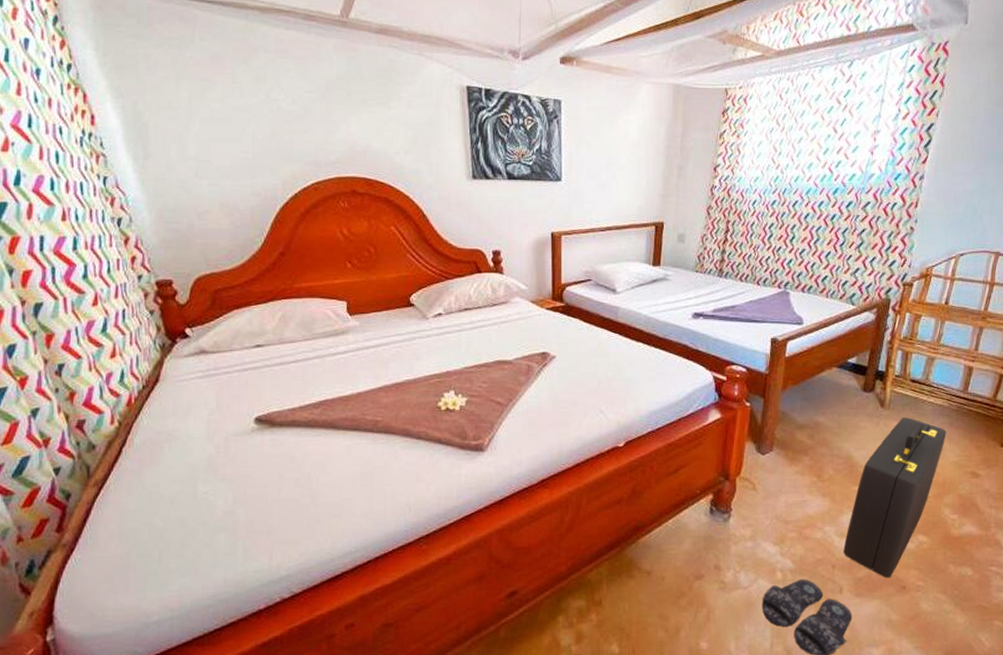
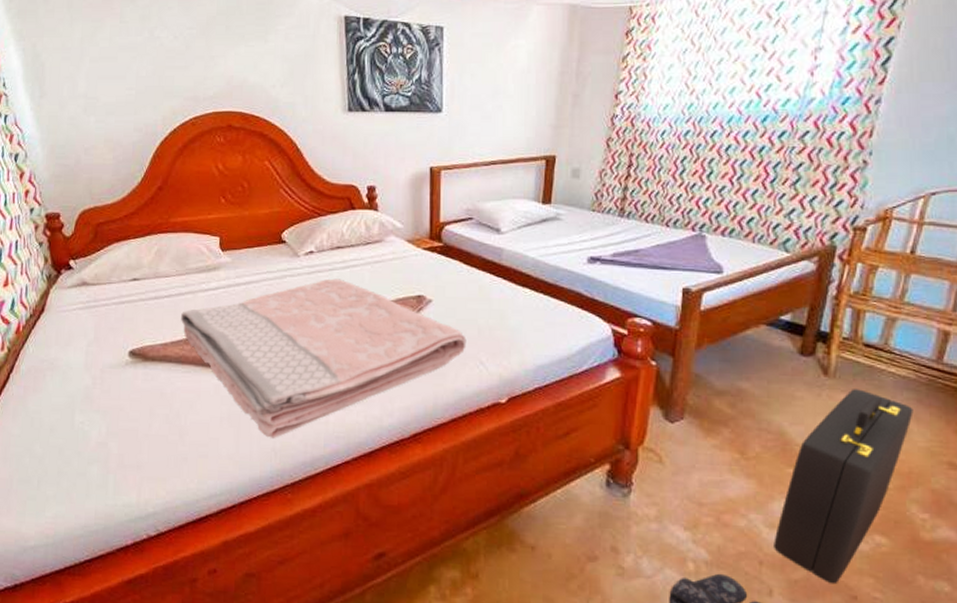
towel: none [309,339,588,494] -> present [181,278,467,438]

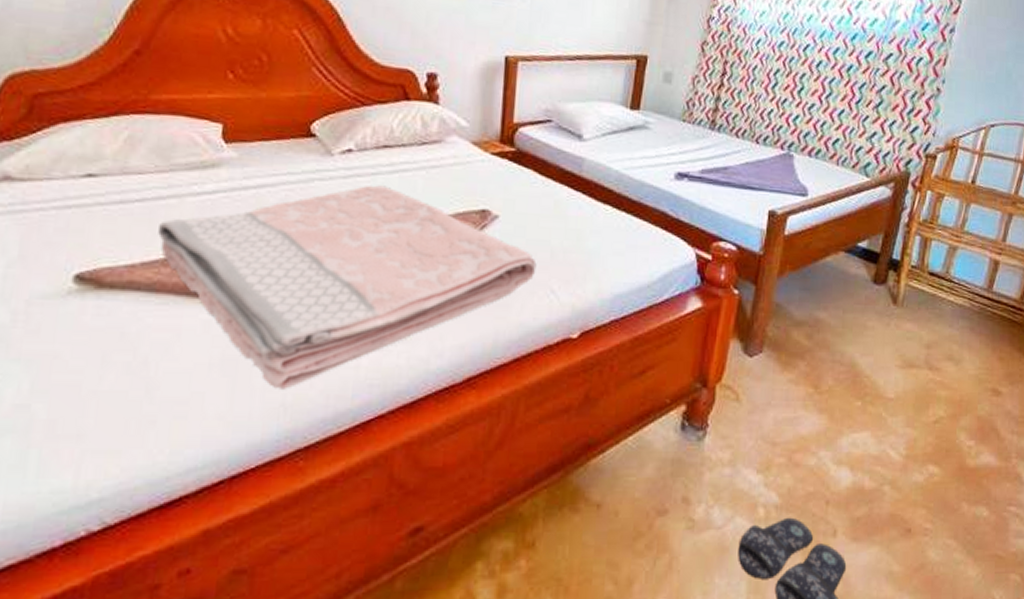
briefcase: present [774,389,913,585] -> none [840,318,967,519]

